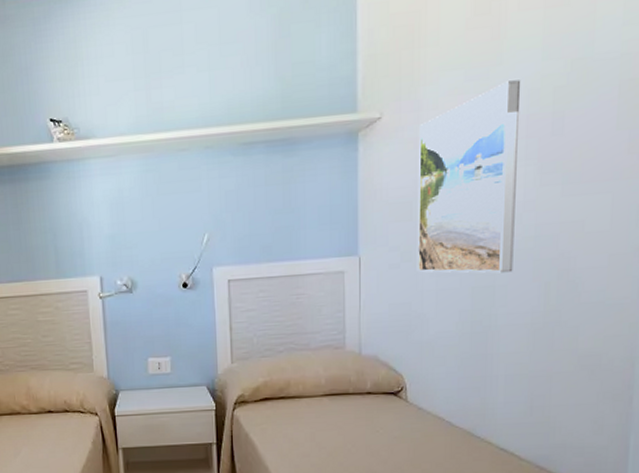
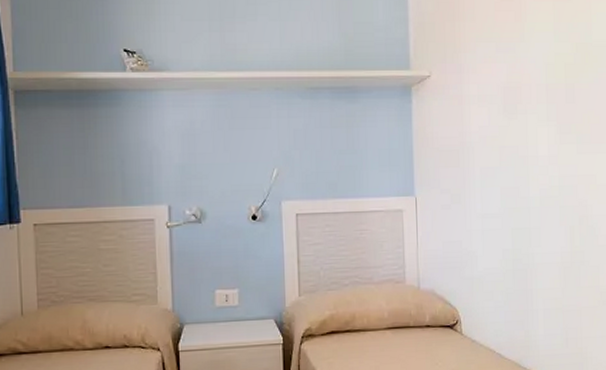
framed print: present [417,80,521,274] -> none [462,55,544,217]

